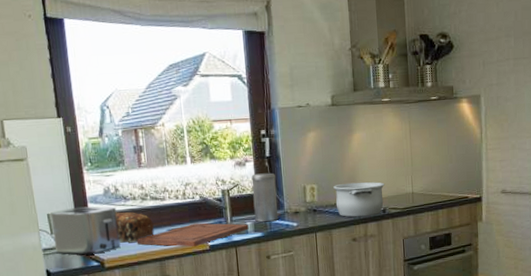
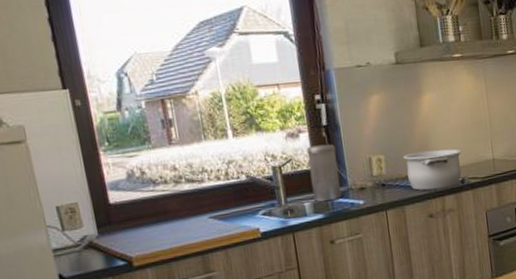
toaster: present [50,206,121,256] -> none [60,193,152,254]
bread loaf: present [116,212,154,243] -> none [143,198,193,236]
cutting board: present [136,223,249,247] -> none [171,205,307,237]

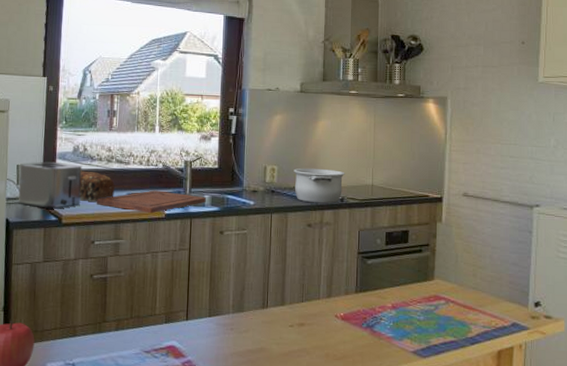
toaster: none [60,193,152,254] -> present [18,161,82,210]
bread loaf: none [143,198,193,236] -> present [79,170,115,202]
cutting board: none [171,205,307,237] -> present [96,190,206,214]
canister: present [306,143,342,202] -> none [213,149,238,198]

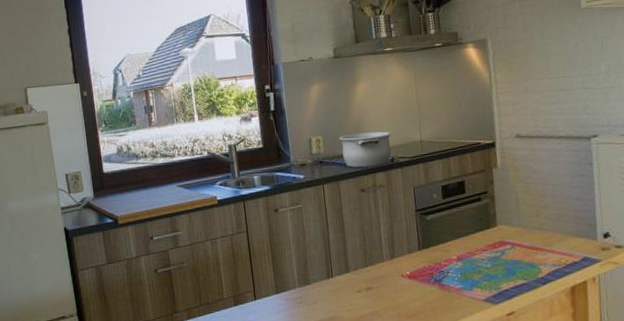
toaster: present [18,161,82,210] -> none [68,165,133,213]
bread loaf: present [79,170,115,202] -> none [128,169,165,200]
cutting board: present [96,190,206,214] -> none [148,177,256,202]

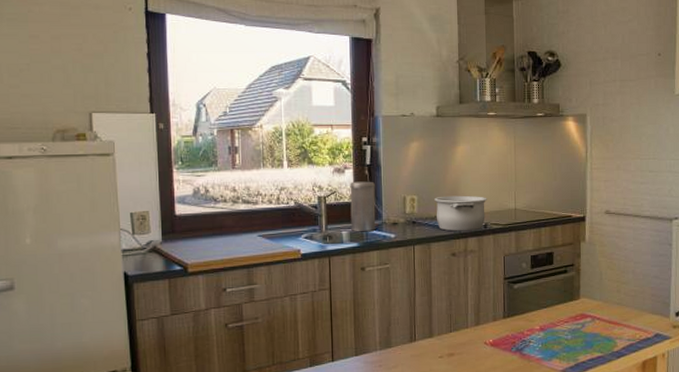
canister: none [257,126,286,176] -> present [350,181,376,232]

